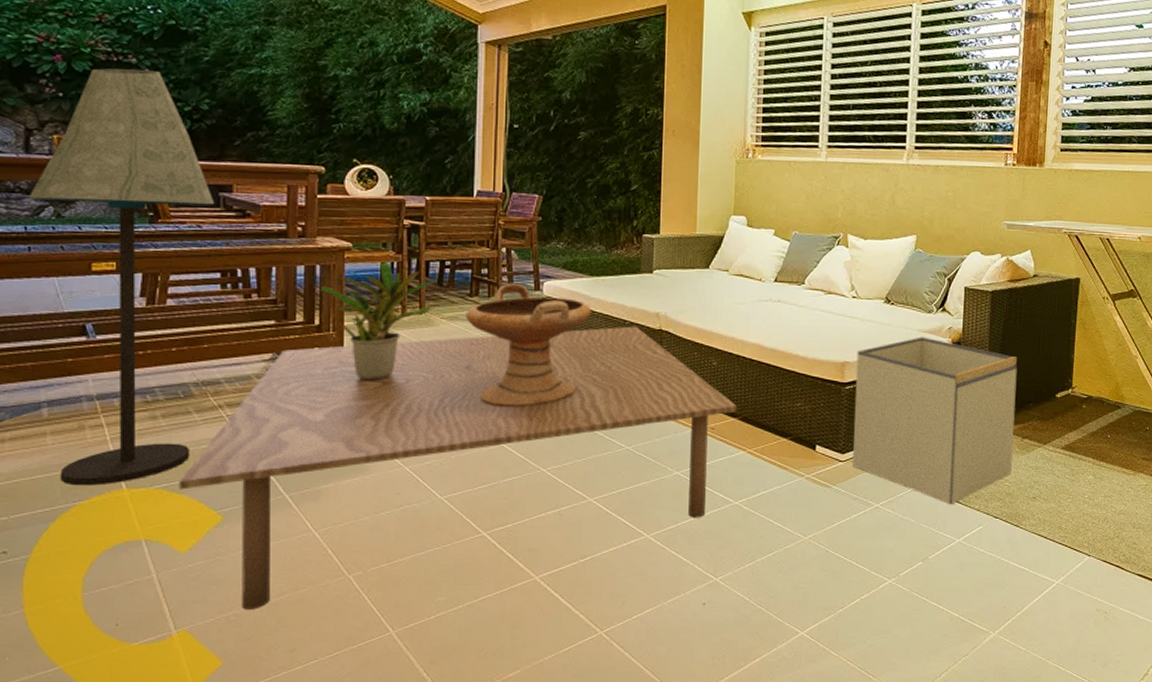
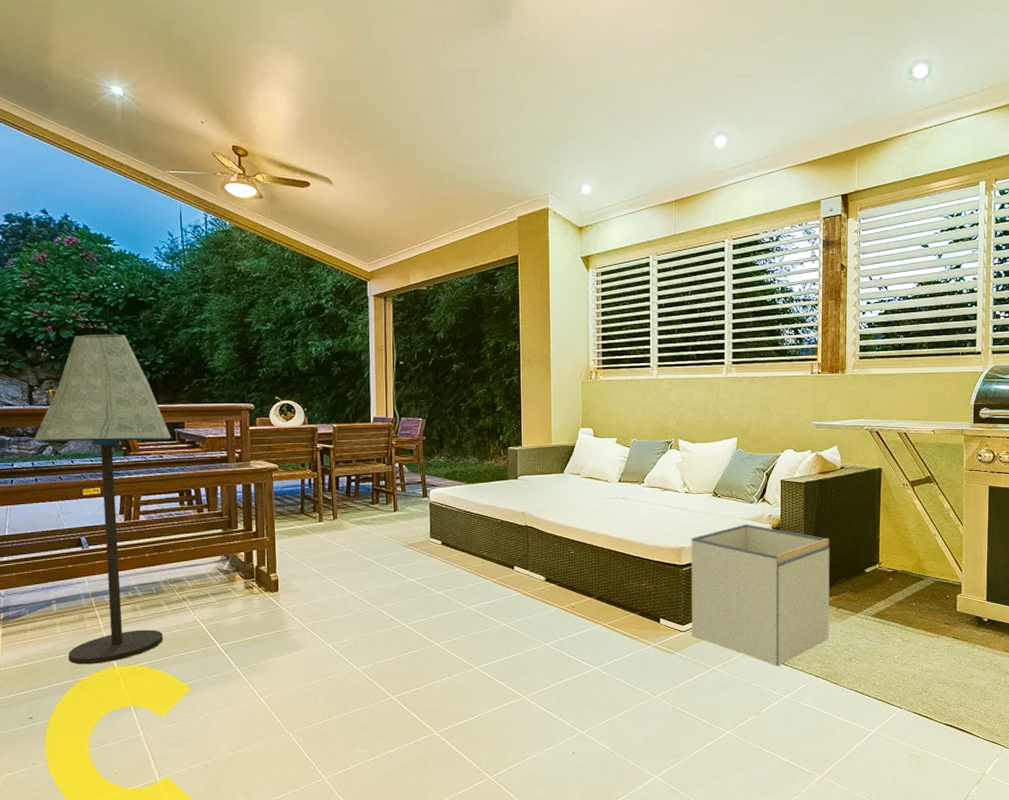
coffee table: present [179,326,737,610] -> none [156,524,593,761]
potted plant: present [321,261,438,381] -> none [256,478,346,576]
decorative bowl: present [466,283,592,406] -> none [369,492,470,593]

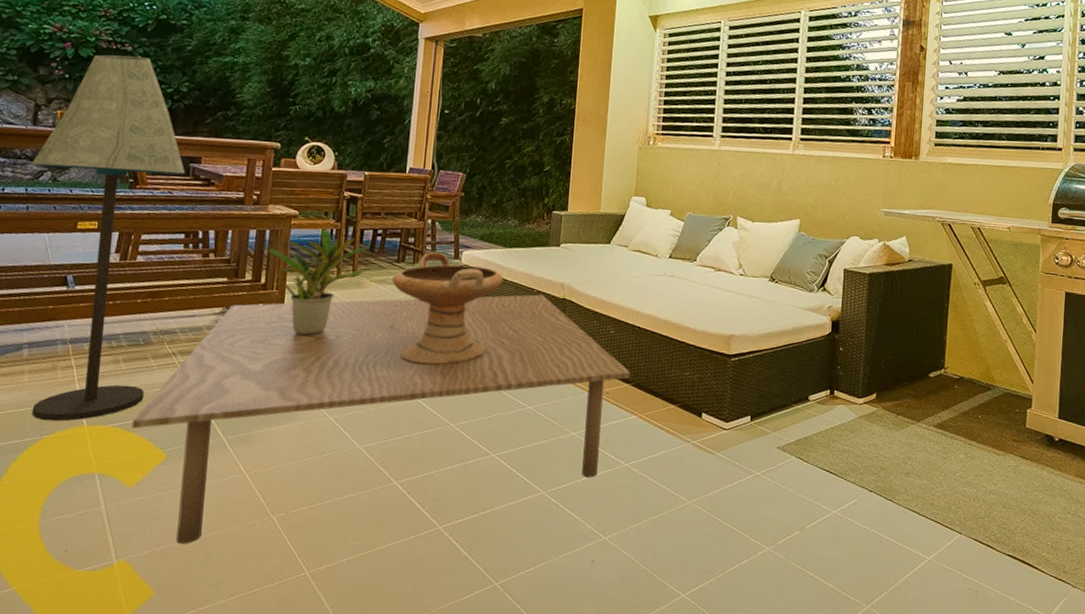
coffee table: none [156,524,593,761] -> present [131,294,631,544]
potted plant: none [256,478,346,576] -> present [269,228,370,336]
decorative bowl: none [369,492,470,593] -> present [392,251,504,365]
storage bin: present [691,524,830,667] -> none [736,314,893,477]

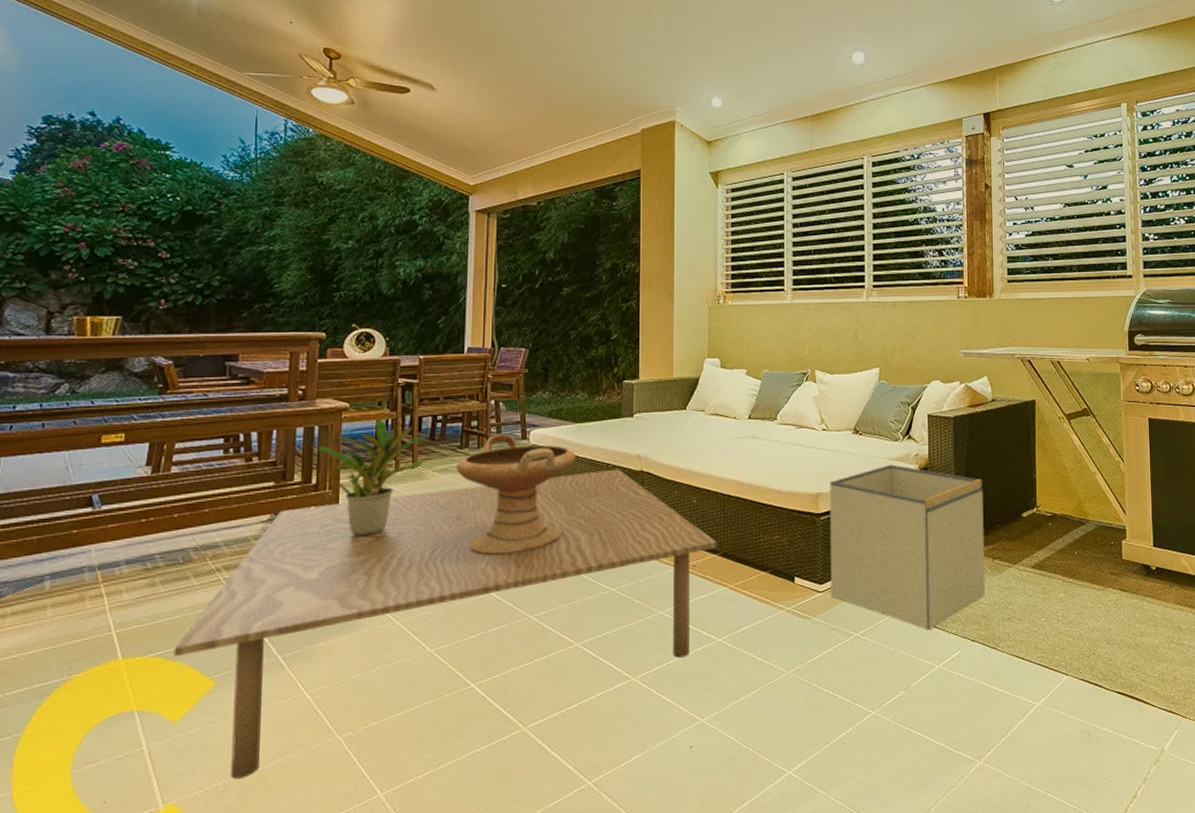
floor lamp: present [31,54,186,422] -> none [45,253,221,659]
storage bin: none [736,314,893,477] -> present [829,464,985,631]

